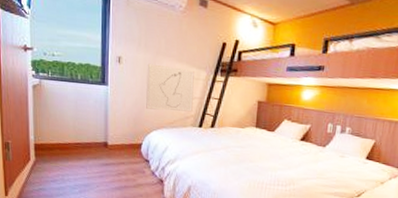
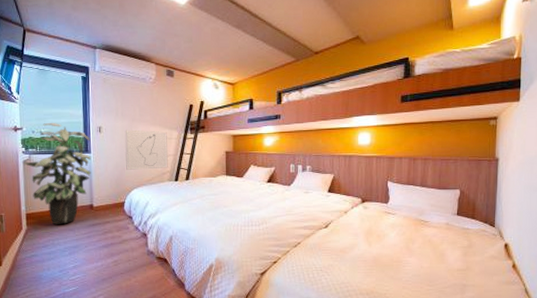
indoor plant: none [33,45,109,160] -> present [23,123,92,224]

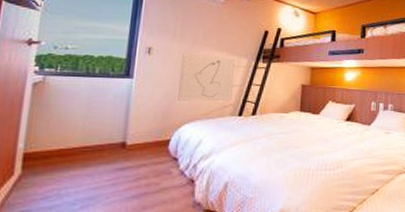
indoor plant: present [23,123,92,224] -> none [33,38,136,168]

